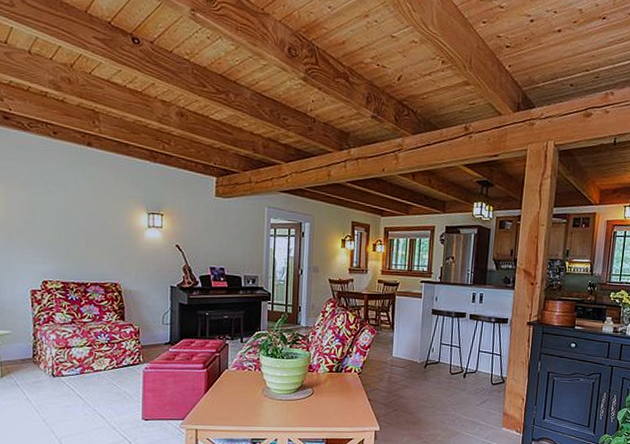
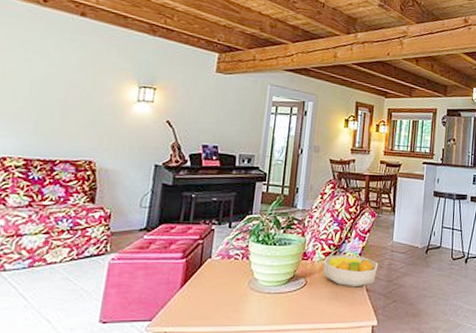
fruit bowl: none [327,367,379,397] -> present [322,254,379,287]

